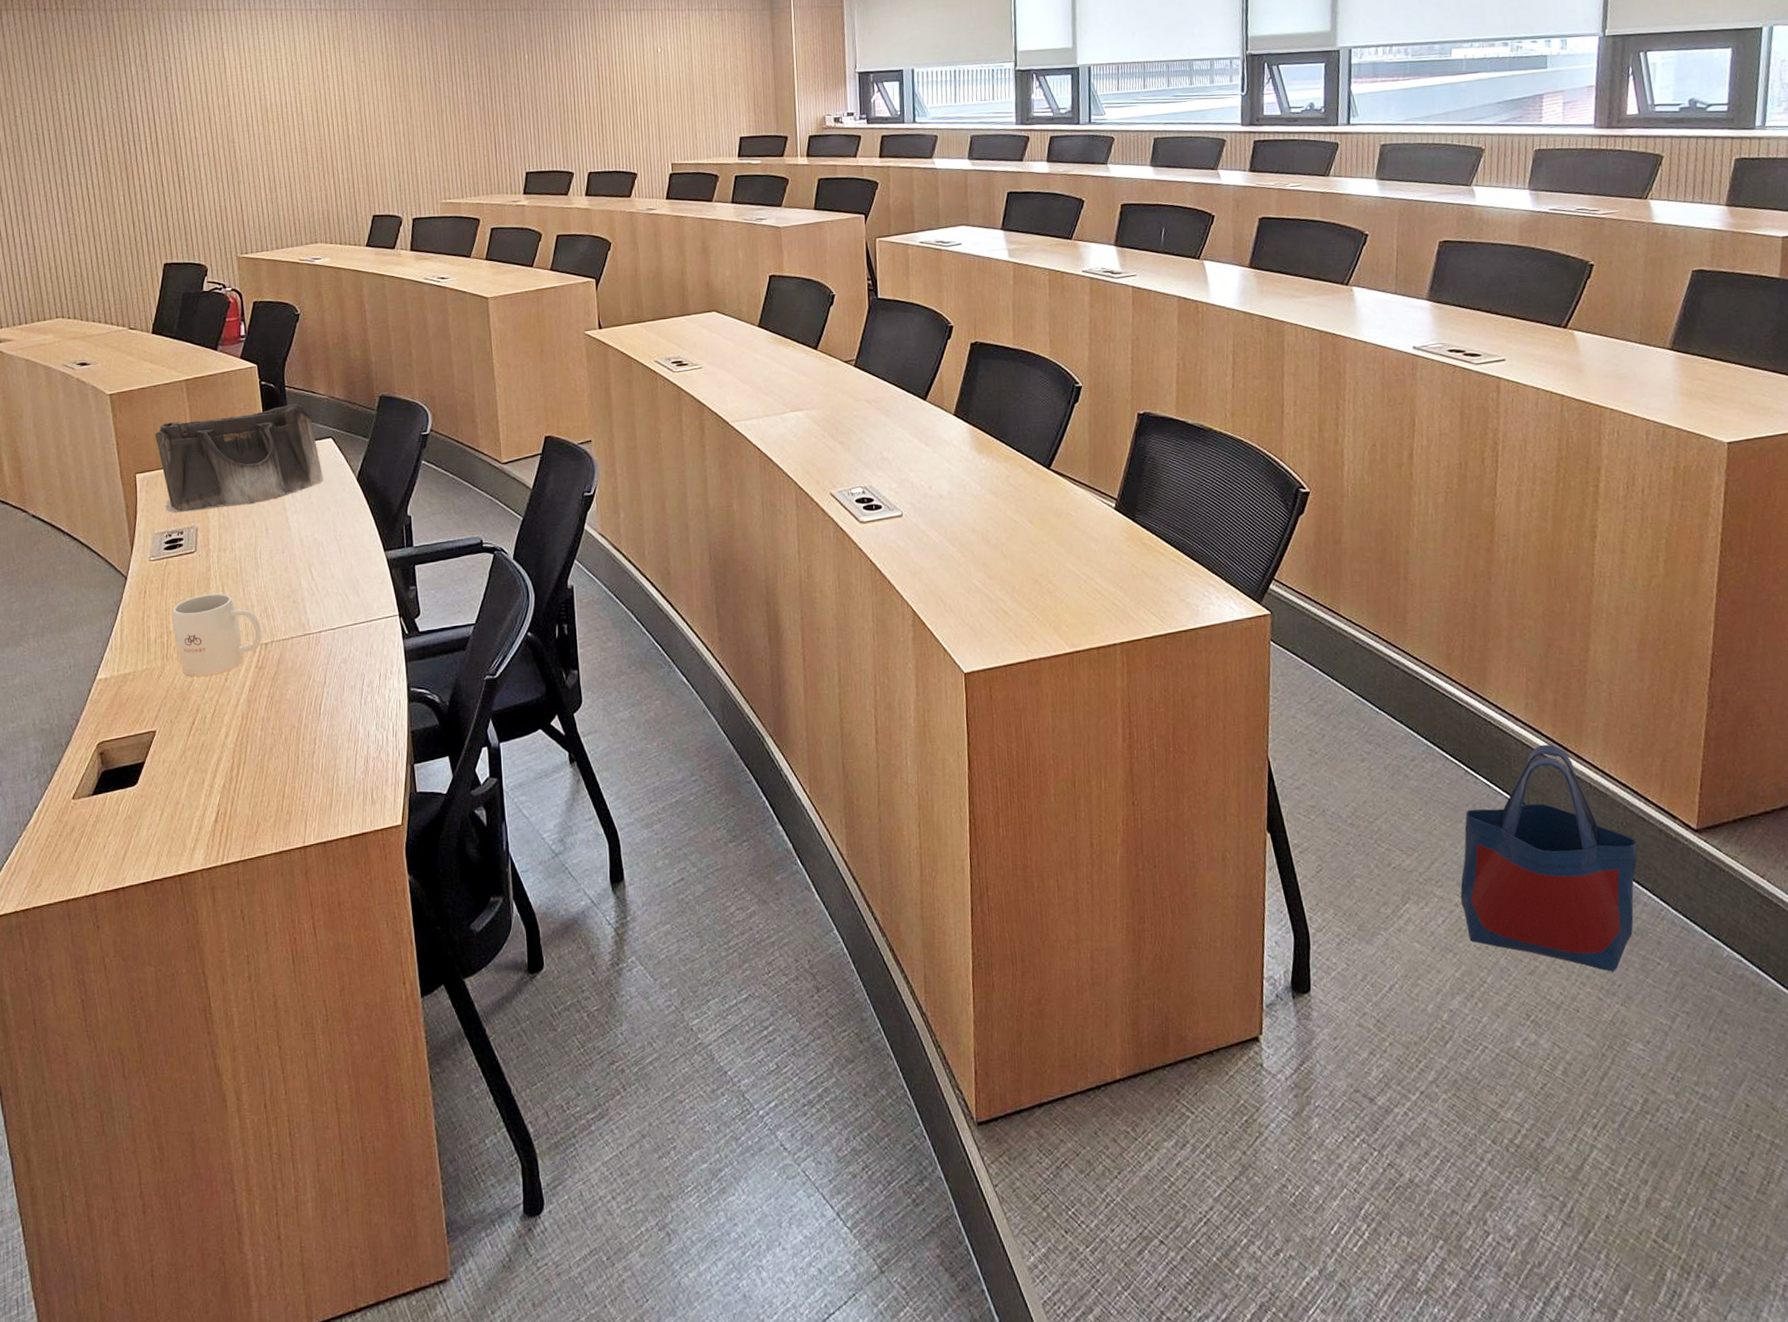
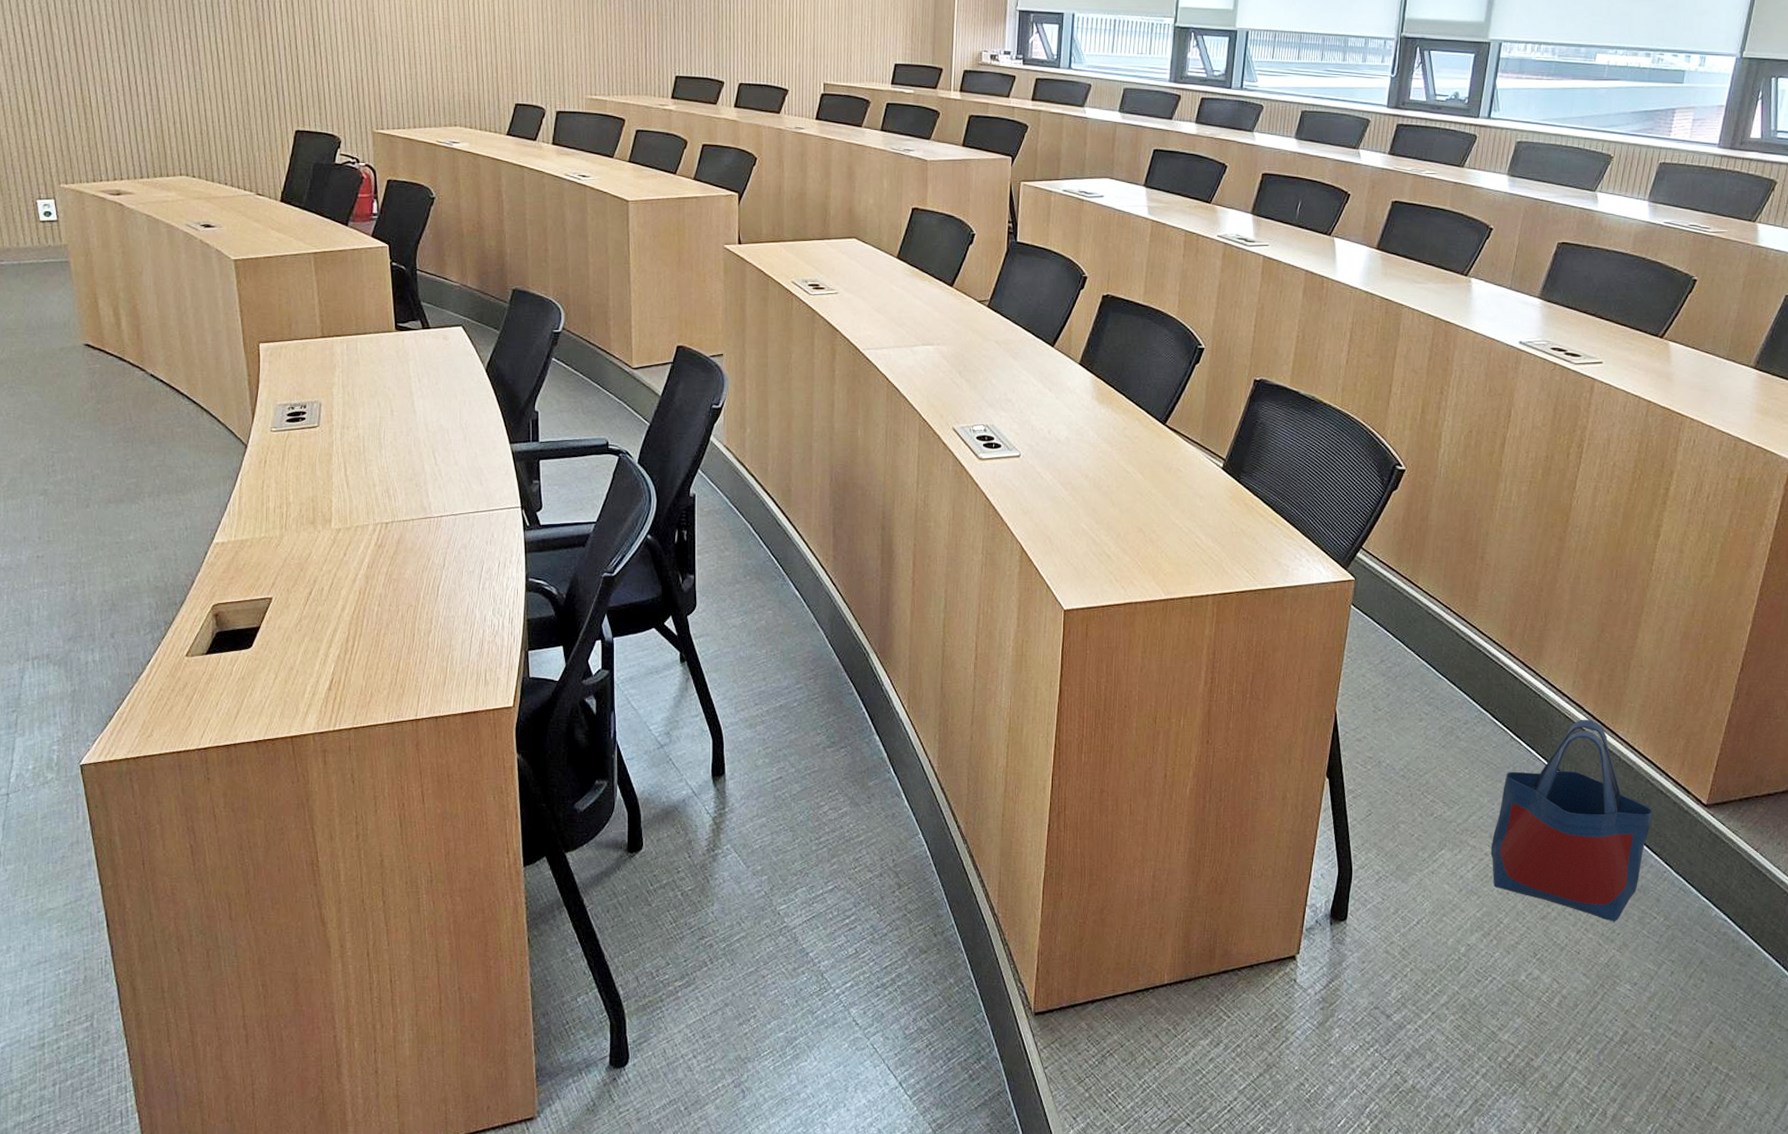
saddlebag: present [155,404,324,514] -> none [281,288,453,387]
mug: present [172,593,261,677] -> none [293,470,382,550]

